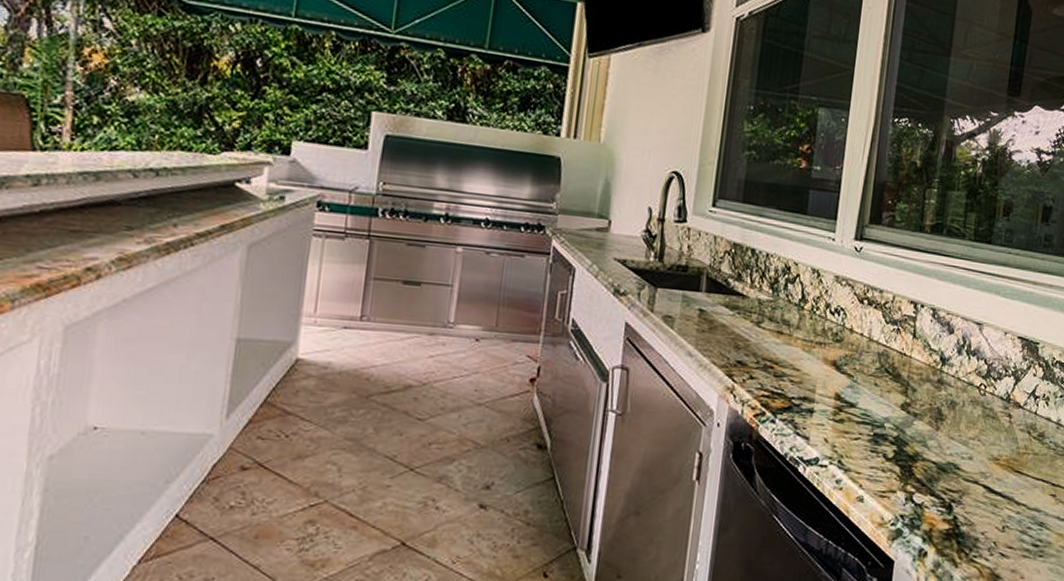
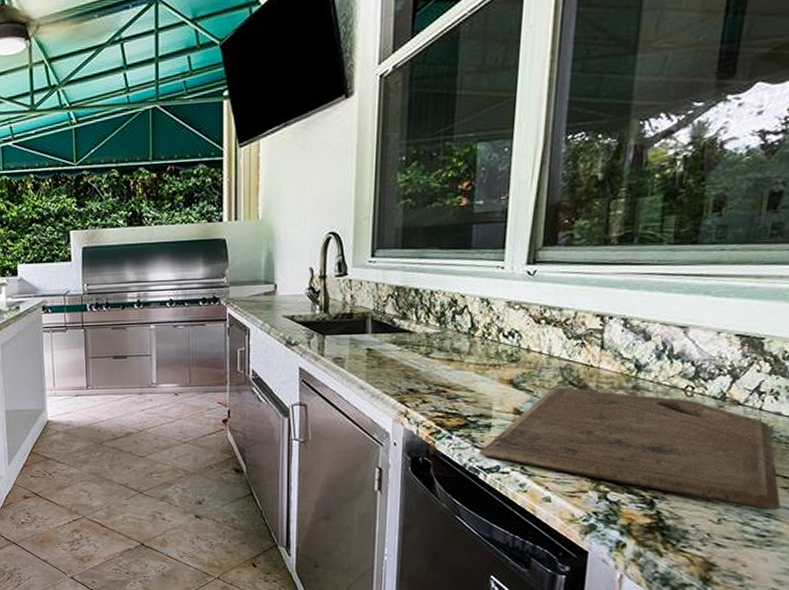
cutting board: none [799,374,1050,518] -> present [478,387,781,510]

